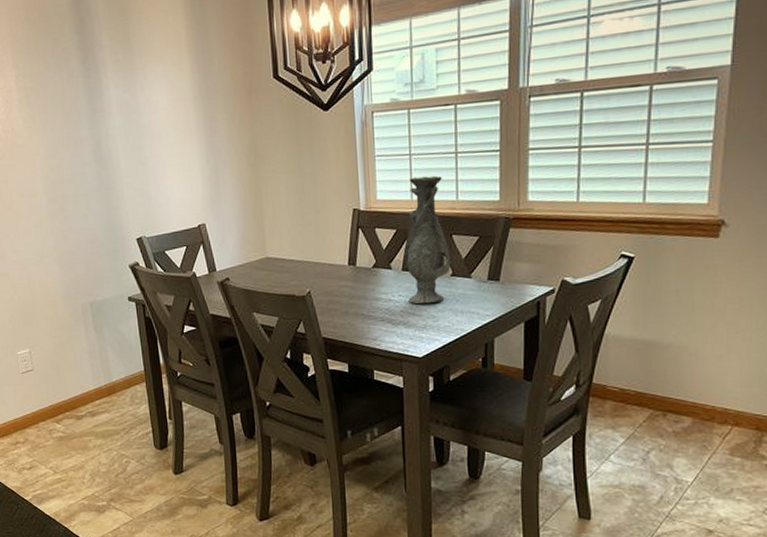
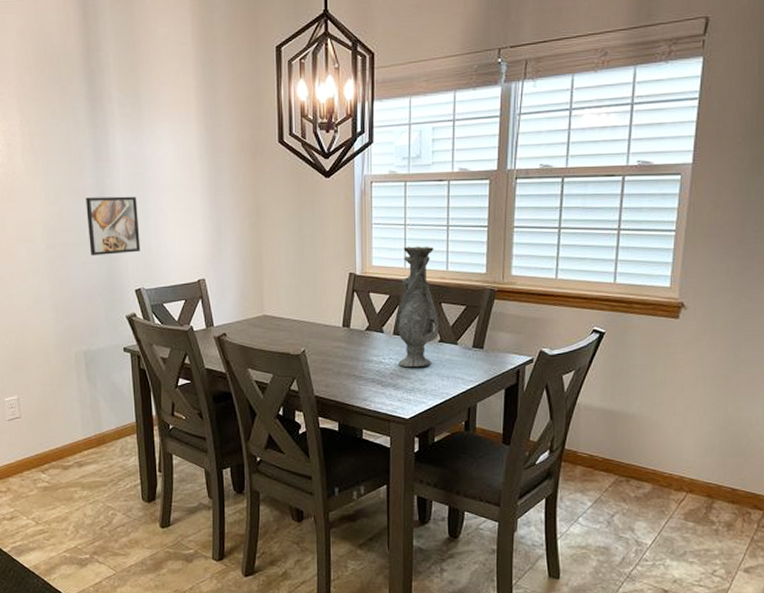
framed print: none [83,144,140,208] -> present [86,196,141,256]

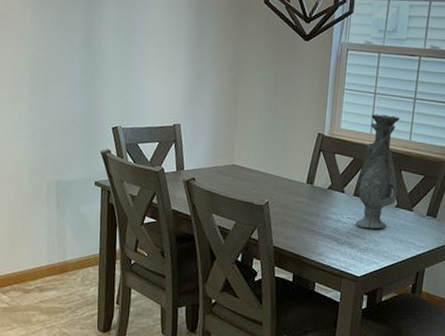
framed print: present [86,196,141,256] -> none [72,34,123,92]

